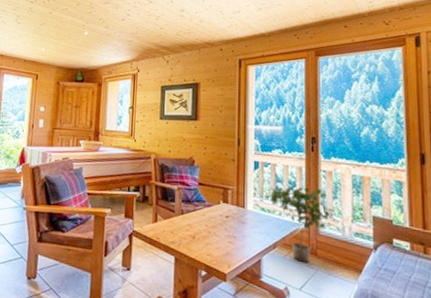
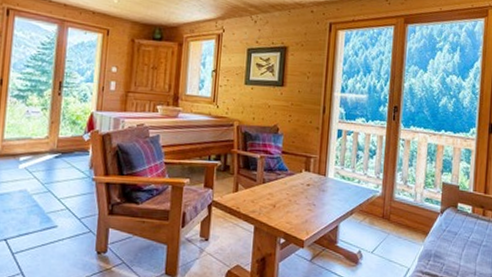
potted plant: present [265,186,335,262] -> none [346,154,409,227]

